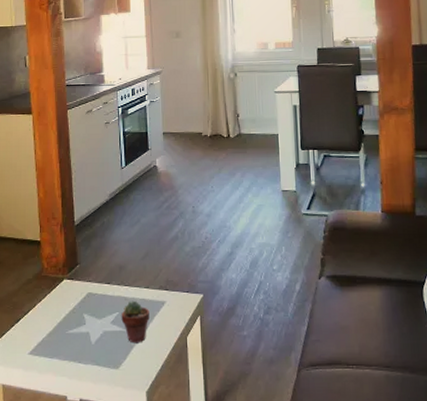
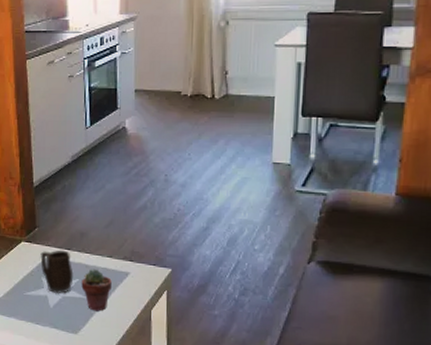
mug: none [82,284,114,329] -> present [40,250,74,294]

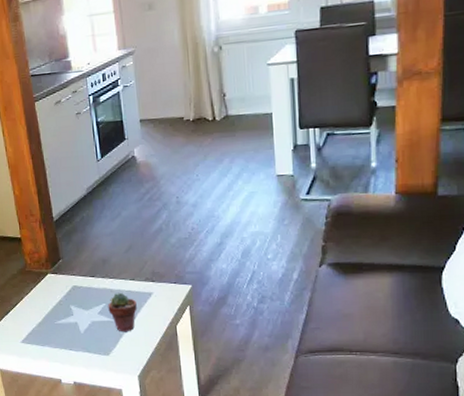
mug: present [40,250,74,294] -> none [67,277,100,319]

